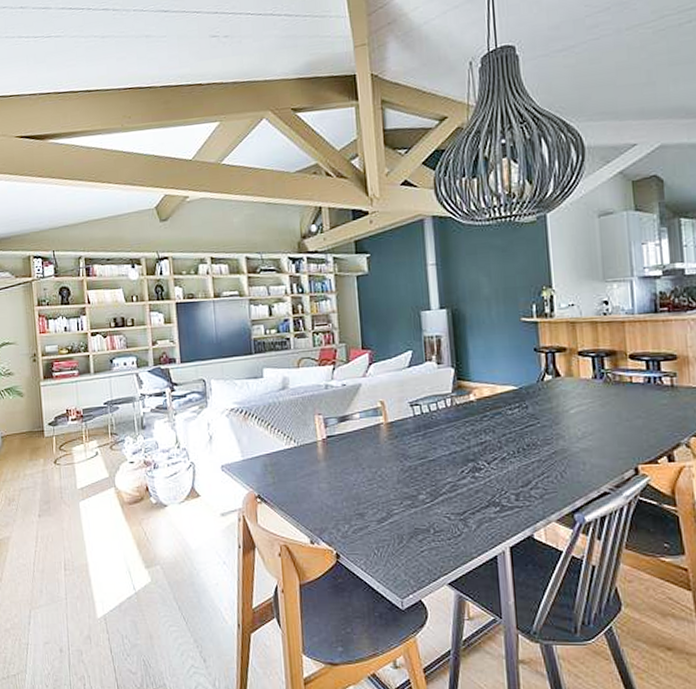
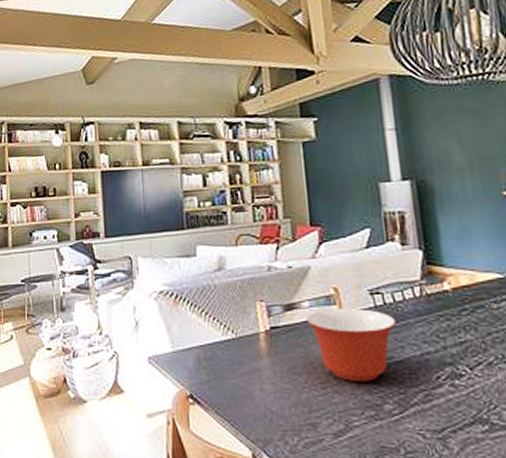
mixing bowl: none [356,418,431,478] -> present [305,308,396,382]

